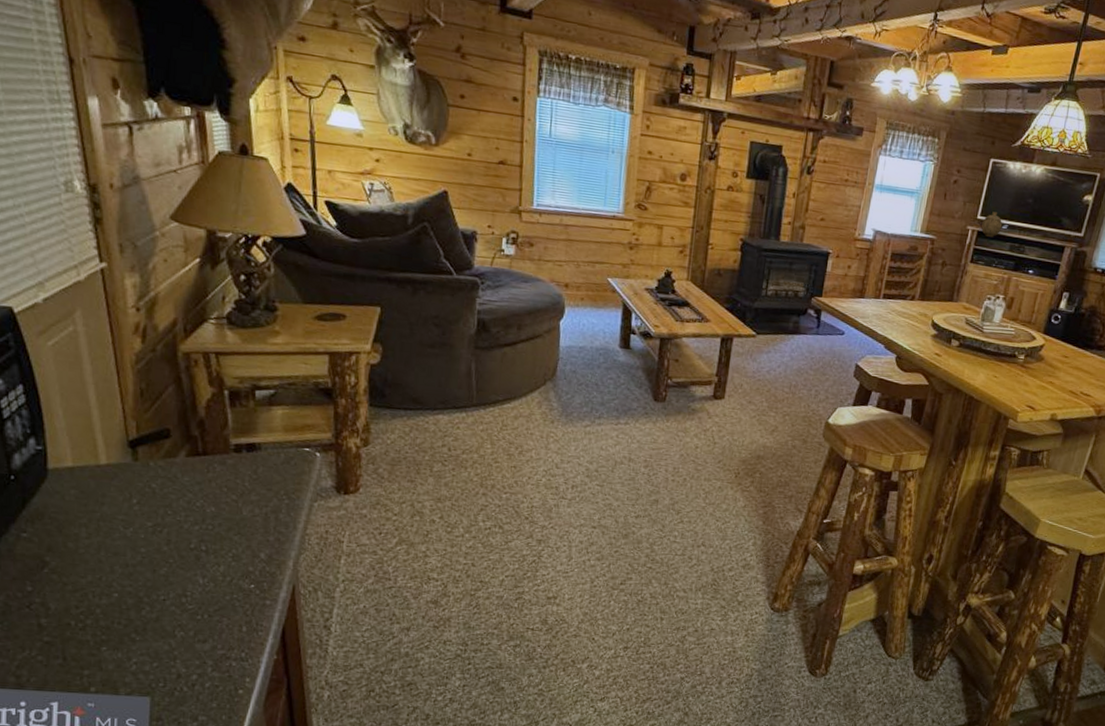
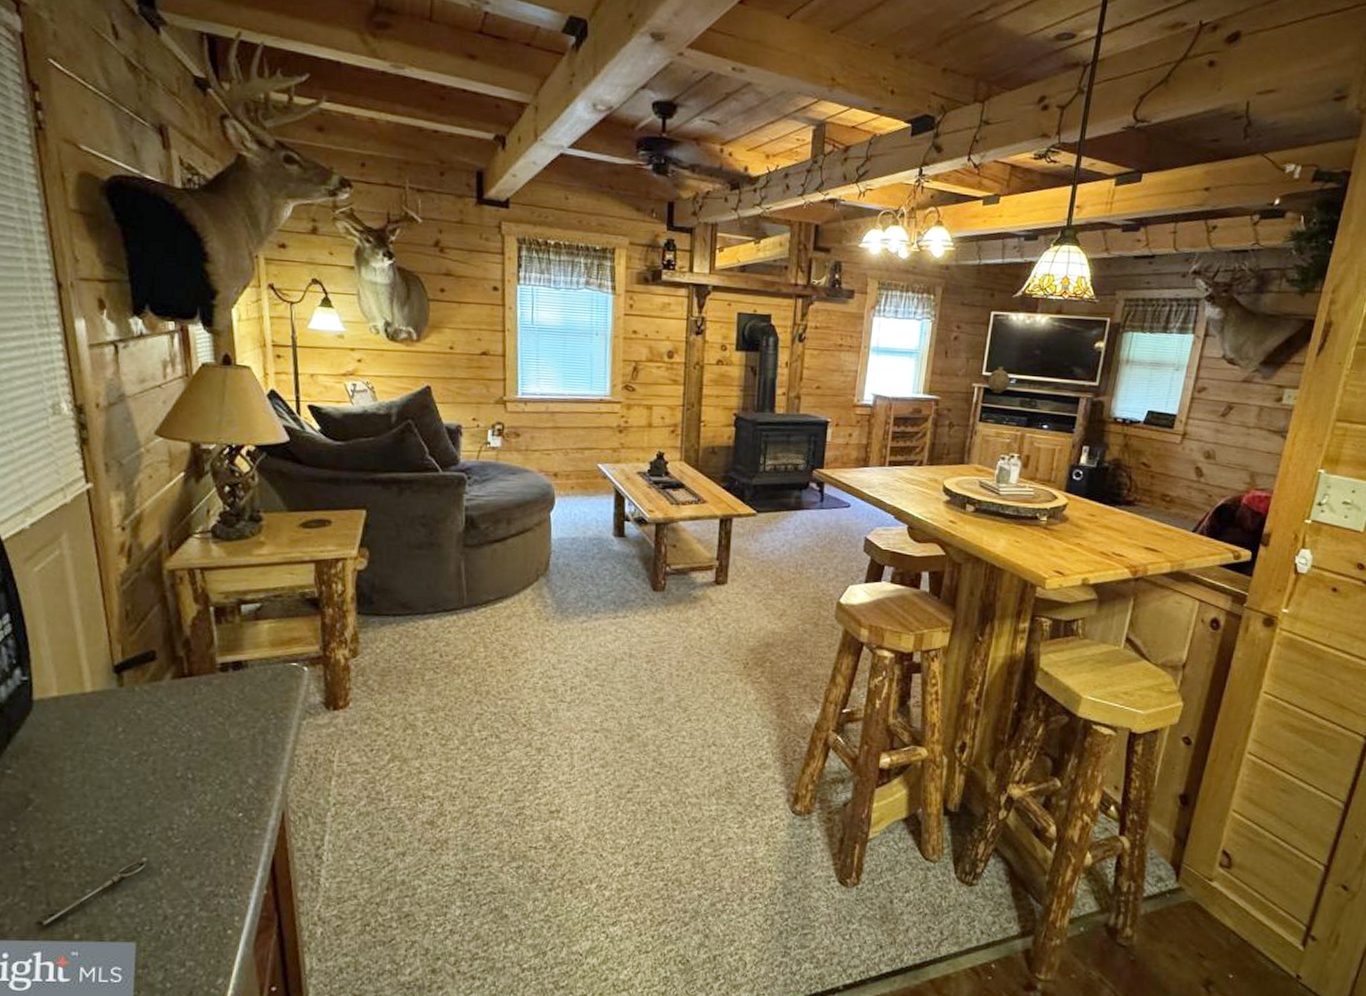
key: none [53,620,164,679] -> present [37,857,150,927]

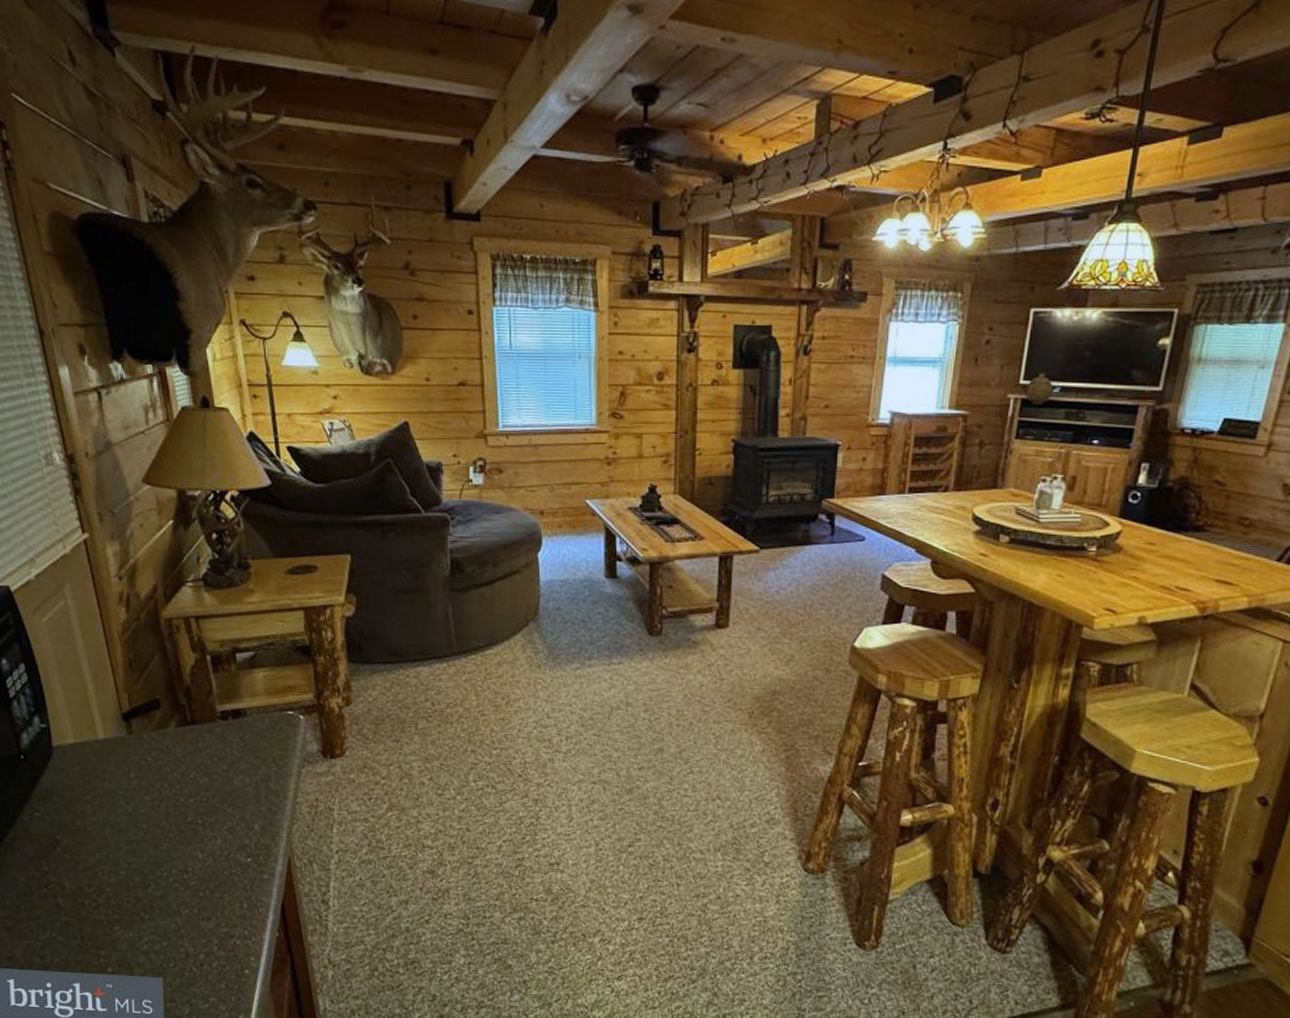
key: present [37,857,150,927] -> none [73,898,169,960]

